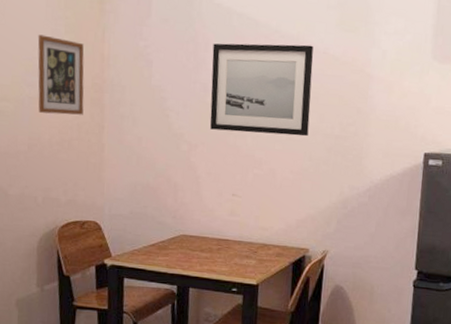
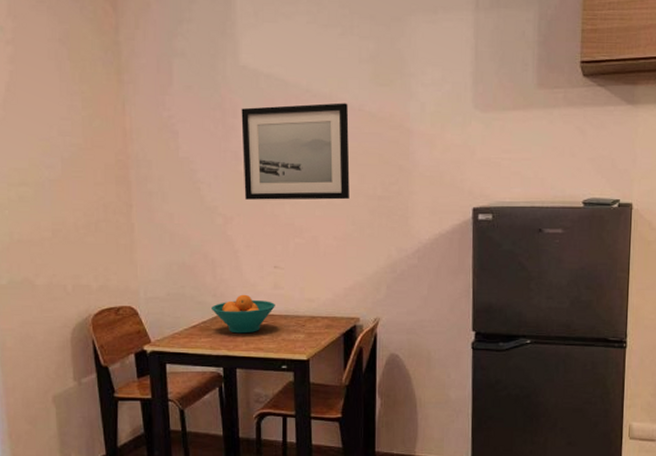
picture frame: present [37,34,85,115] -> none [53,112,109,196]
fruit bowl: none [171,218,231,256] -> present [212,294,275,334]

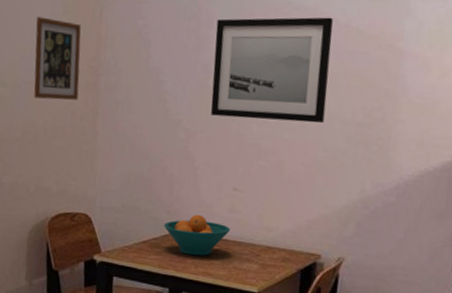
picture frame: none [53,112,109,196] -> present [34,16,81,100]

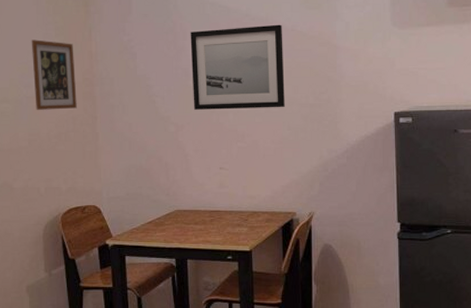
fruit bowl: present [164,214,230,257] -> none [165,193,221,228]

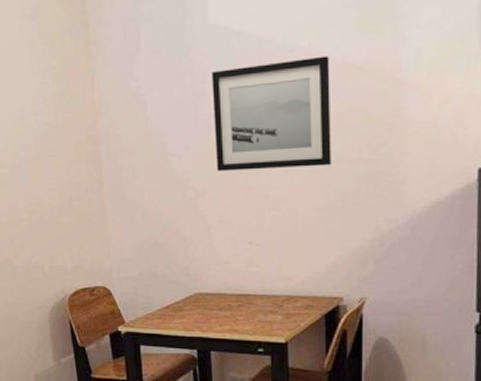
picture frame: present [31,39,77,110] -> none [26,90,81,175]

